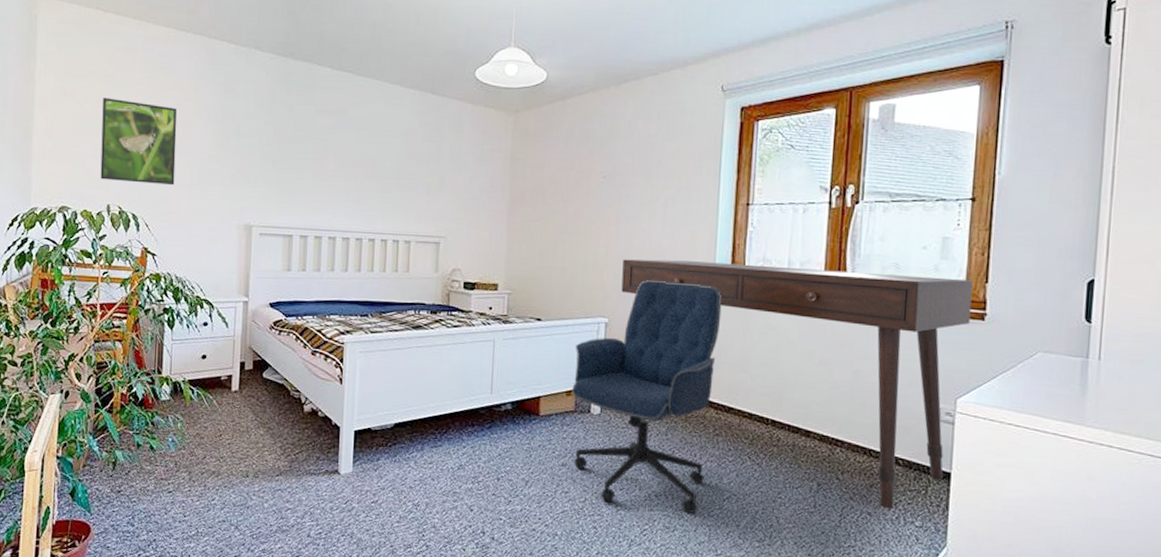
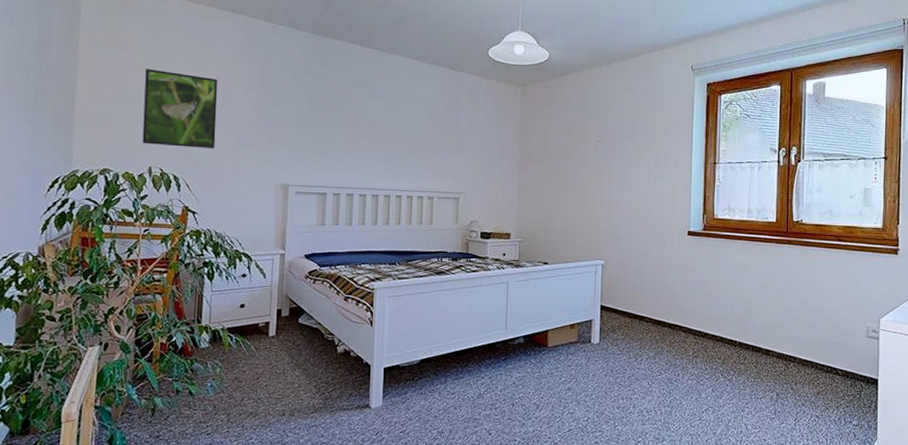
office chair: present [572,280,722,514] -> none [575,228,697,426]
desk: present [621,259,973,509] -> none [614,209,888,412]

